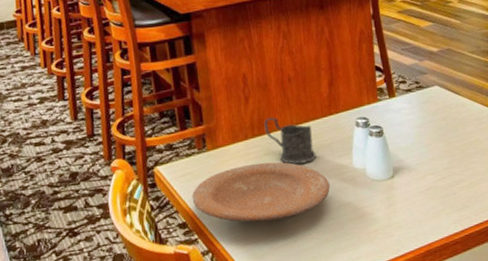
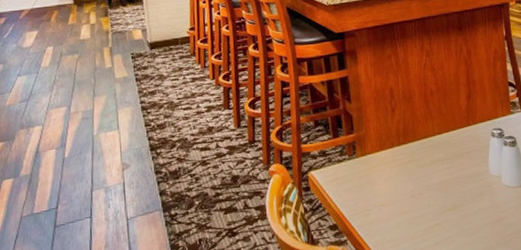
plate: present [191,162,330,222] -> none [342,168,469,225]
mug: present [264,117,317,165] -> none [408,127,456,171]

